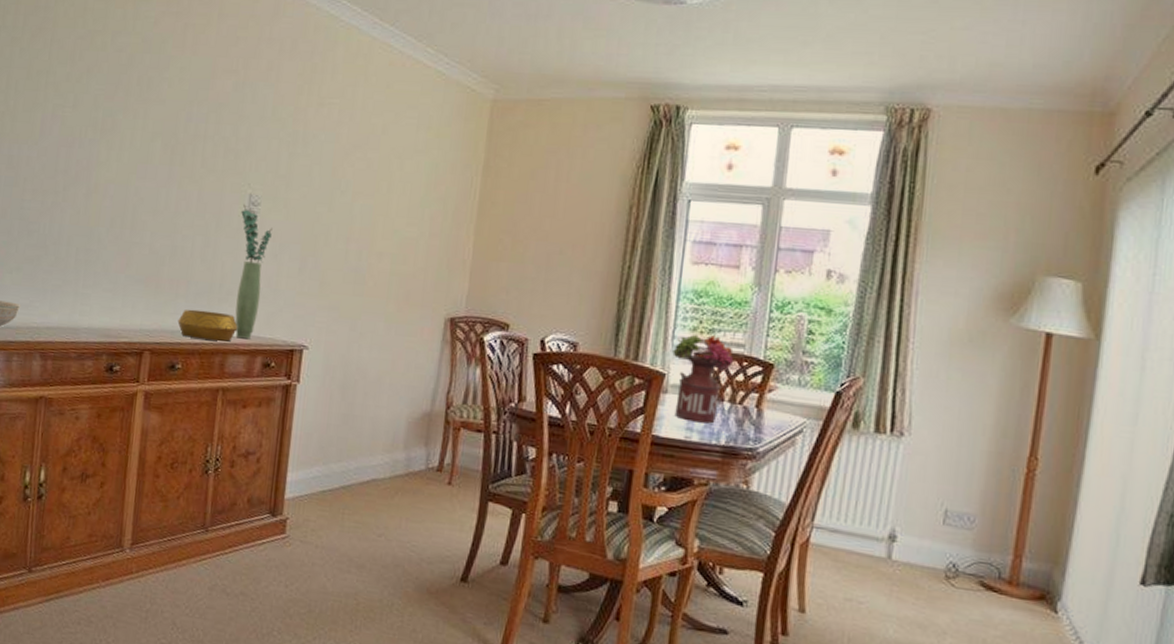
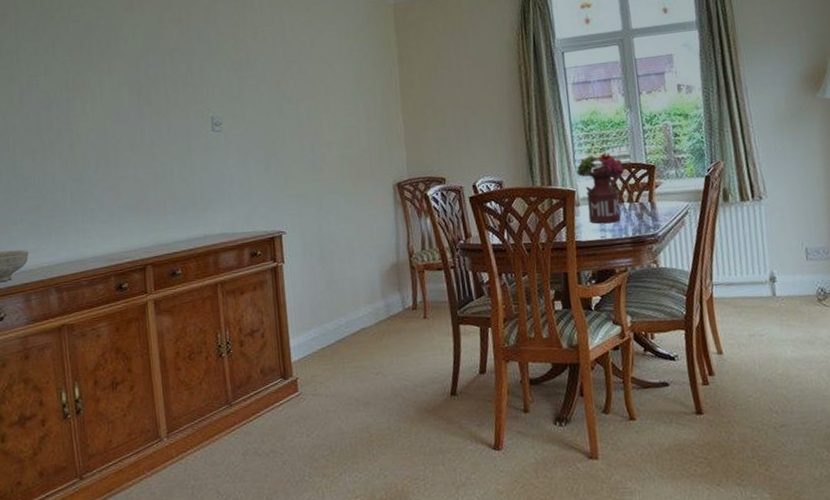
decorative bowl: present [177,309,238,342] -> none [171,219,223,246]
vase: present [235,204,272,340] -> none [207,126,238,238]

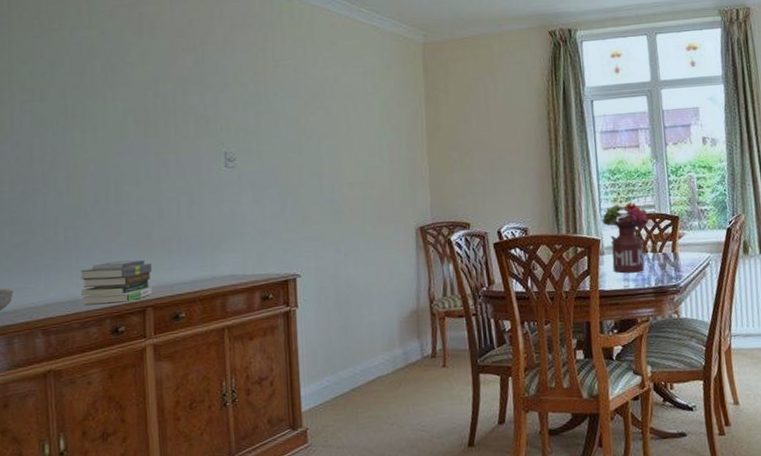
books: none [87,220,151,263] -> present [81,259,153,305]

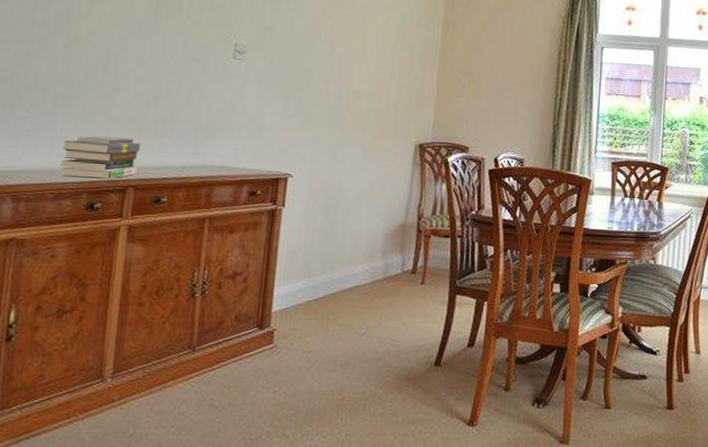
flower arrangement: present [602,202,649,274] -> none [596,148,640,216]

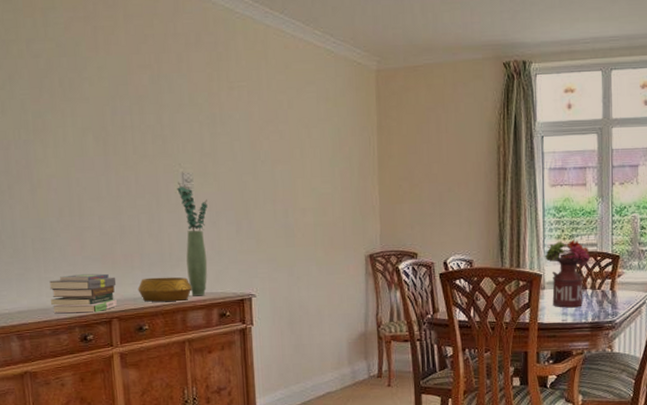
decorative bowl: none [163,146,225,175] -> present [138,277,192,302]
vase: none [221,52,257,171] -> present [177,182,208,296]
flower arrangement: none [596,148,640,216] -> present [545,240,591,308]

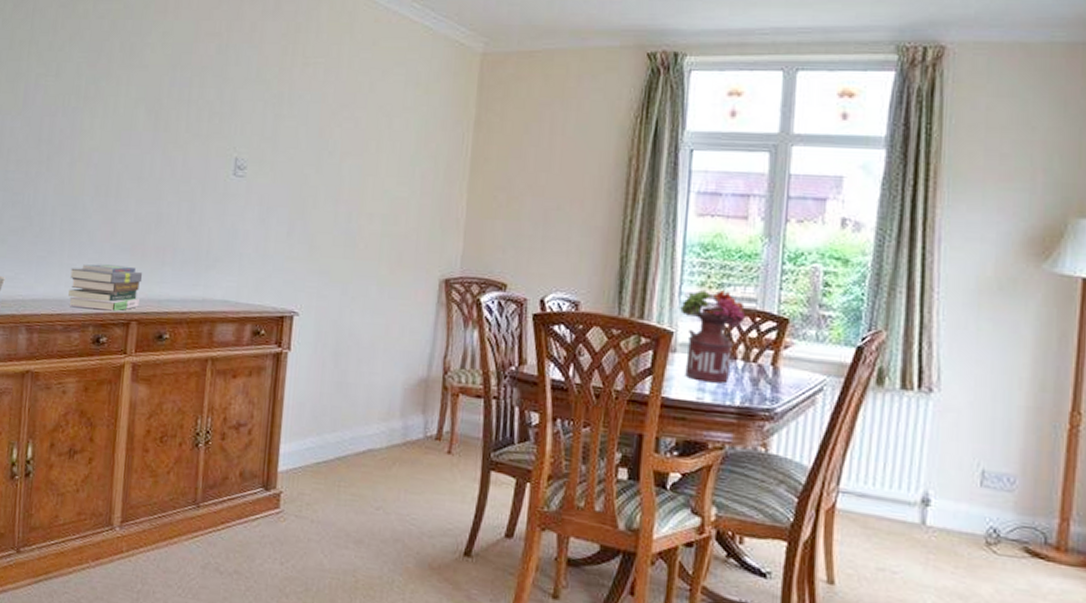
decorative bowl: present [138,277,192,302] -> none [164,277,226,310]
vase: present [177,182,208,296] -> none [223,168,259,307]

